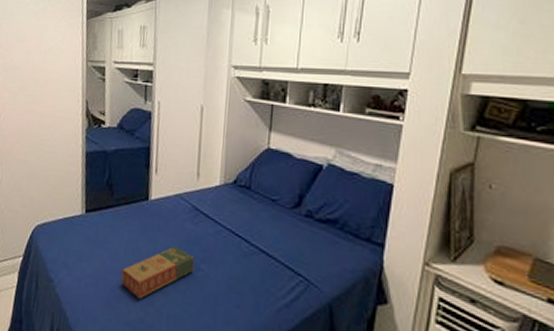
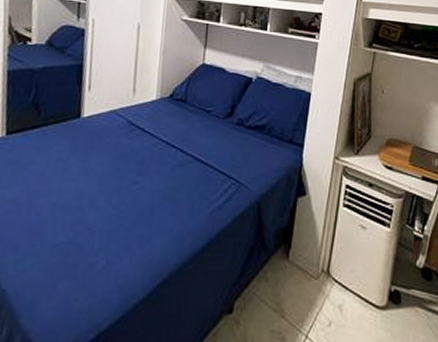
book: present [121,246,195,298] -> none [47,161,130,218]

